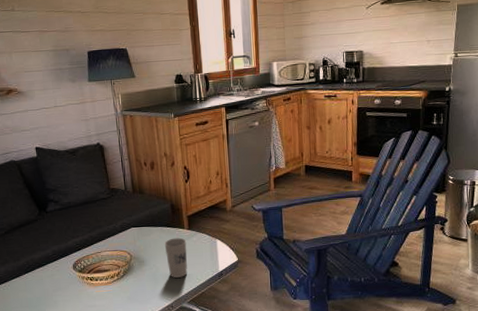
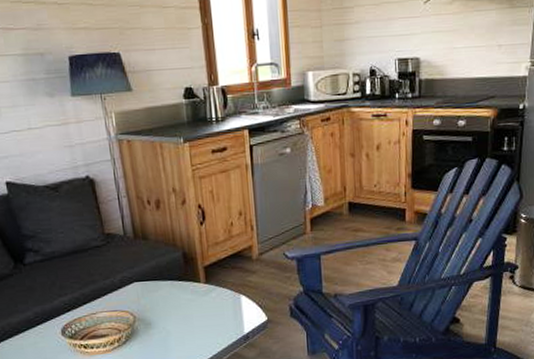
cup: present [164,237,188,278] -> none [175,293,206,343]

